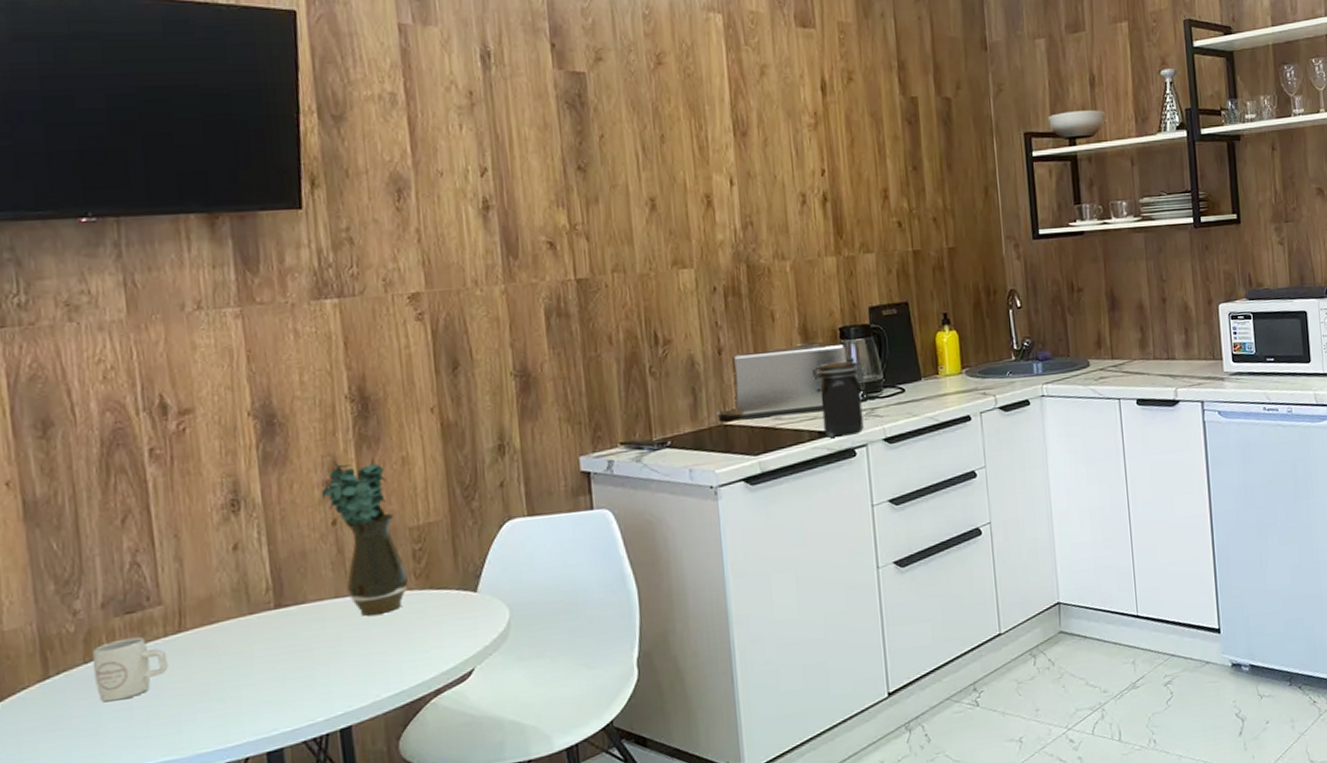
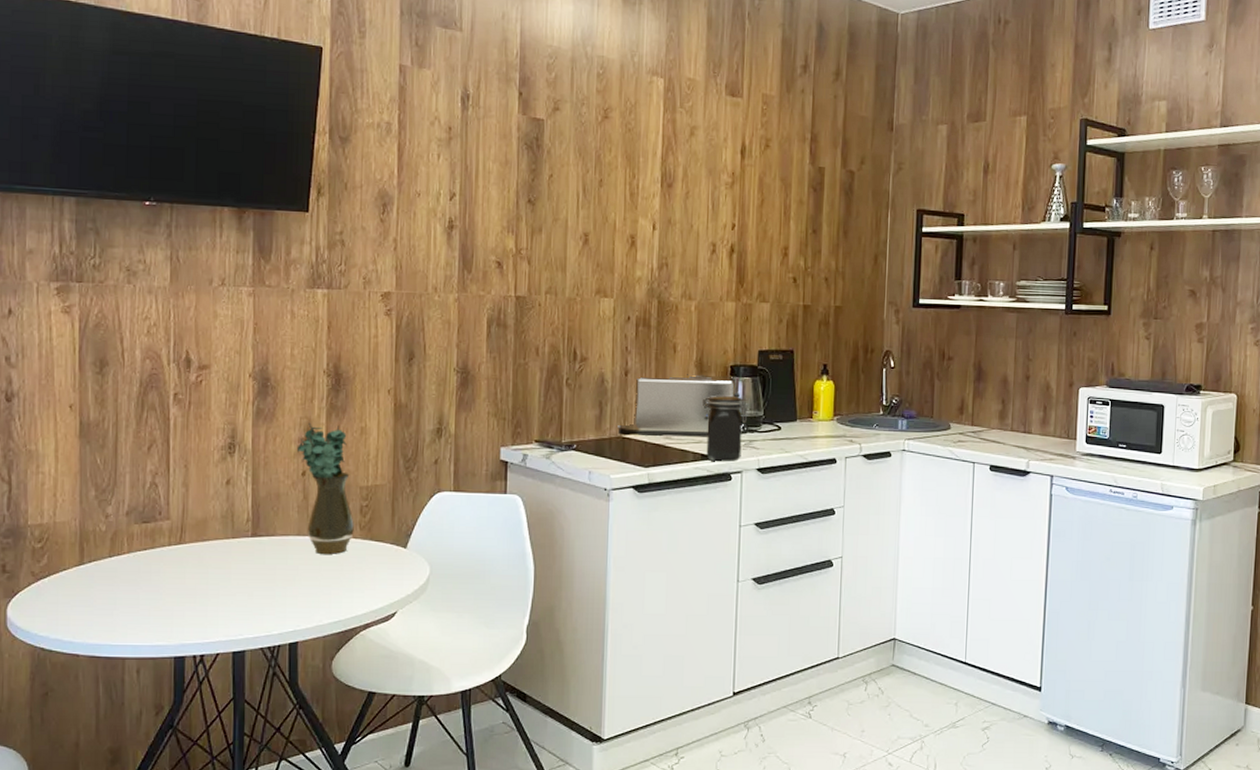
mug: present [92,636,169,702] -> none [114,542,169,591]
bowl: present [1047,110,1106,141] -> none [940,194,995,222]

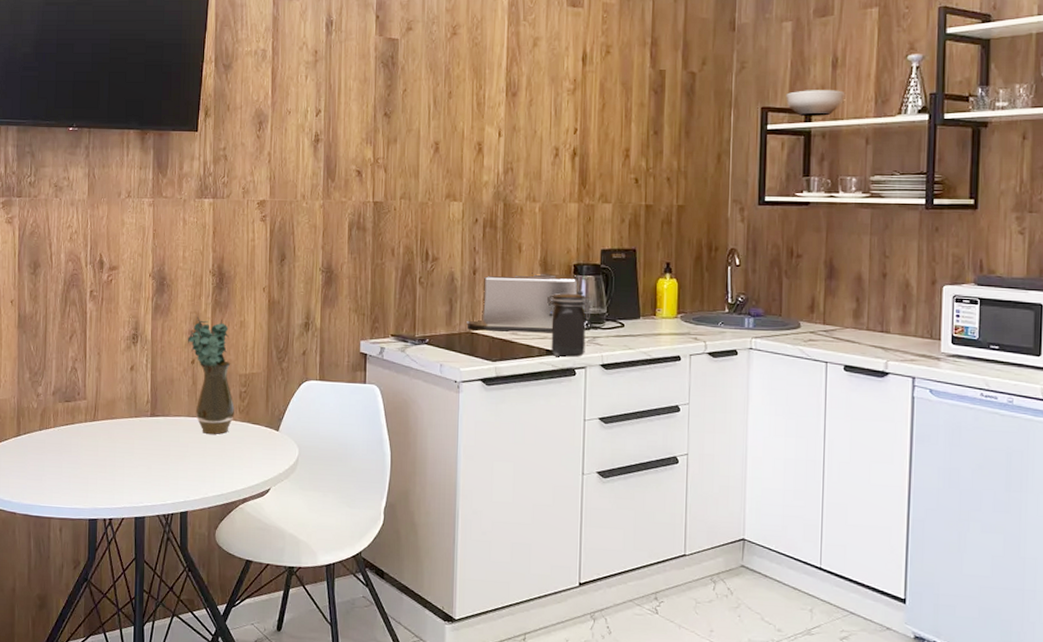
bowl: none [940,194,995,222] -> present [786,90,846,117]

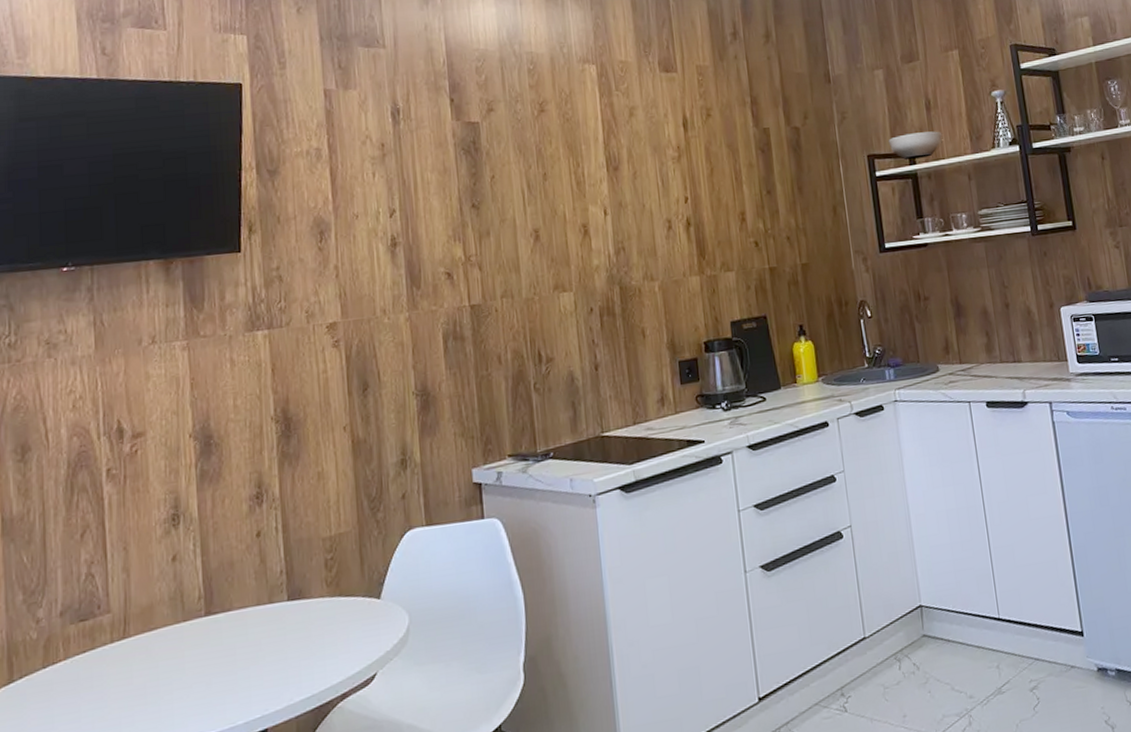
vase: present [188,316,235,434] -> none [249,475,320,622]
toaster: present [467,274,583,333] -> none [594,354,718,434]
jar: present [547,293,592,358] -> none [680,373,729,447]

